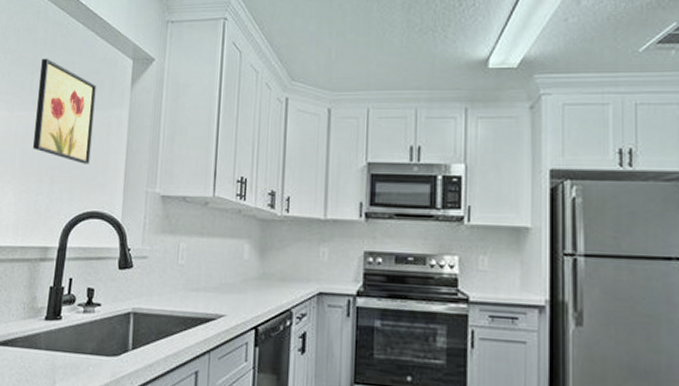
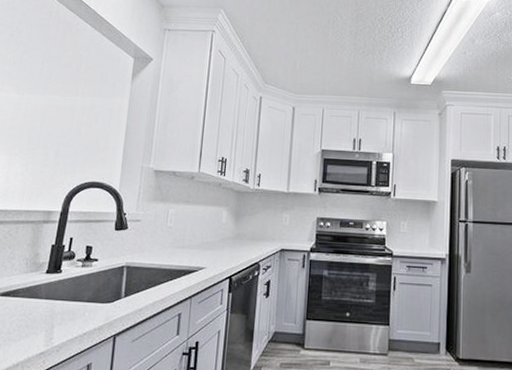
wall art: present [33,58,96,164] -> none [41,51,101,142]

